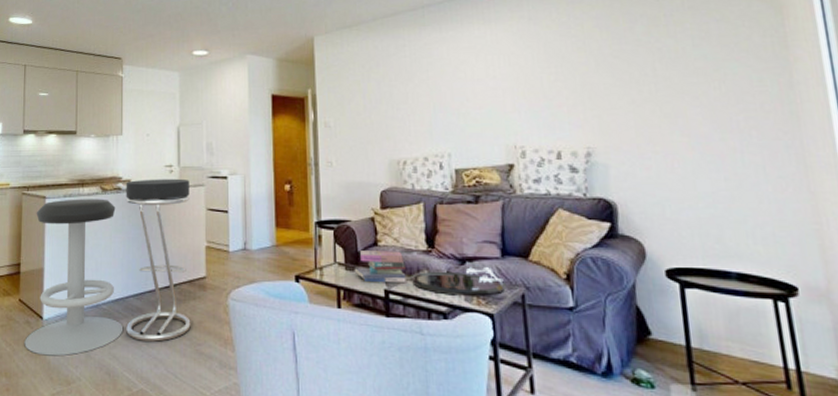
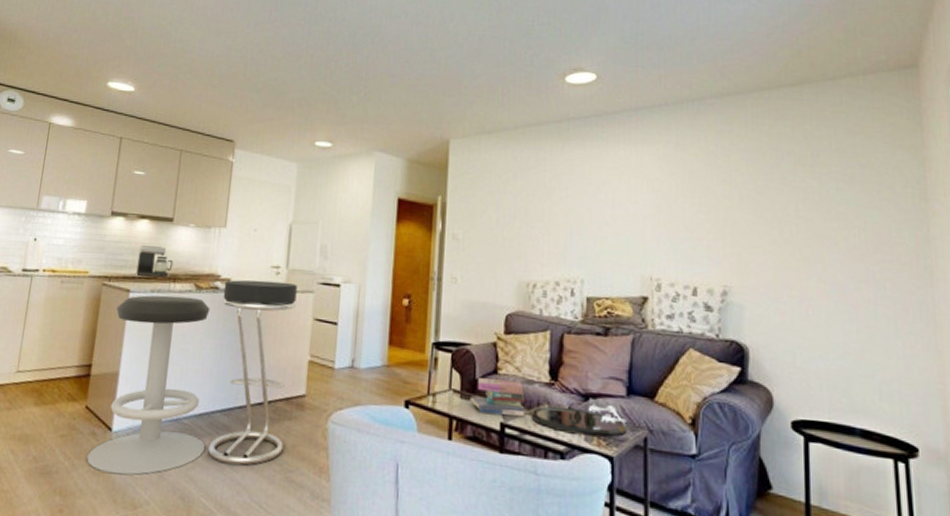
coffee maker: none [49,157,80,184] -> present [136,245,174,278]

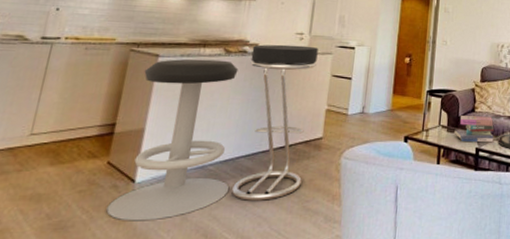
coffee maker: present [136,245,174,278] -> none [166,15,204,43]

